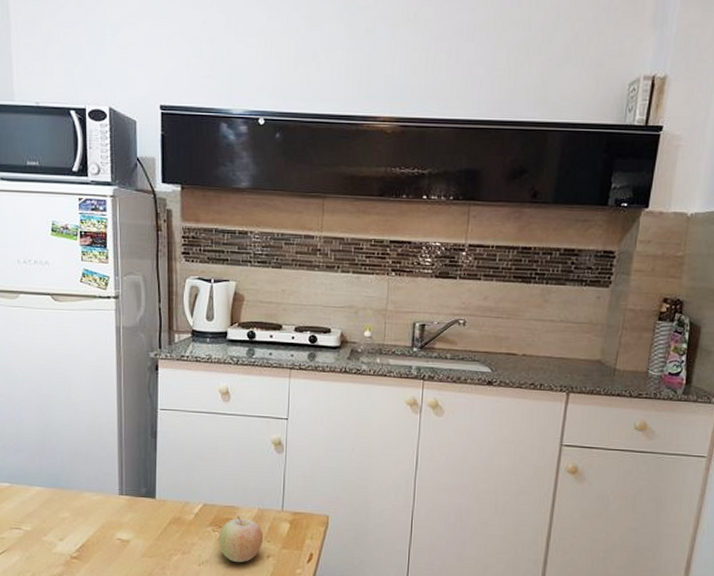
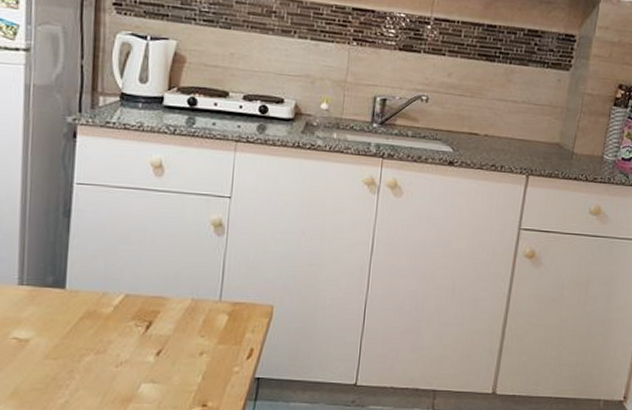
fruit: present [219,516,263,563] -> none [142,307,196,362]

